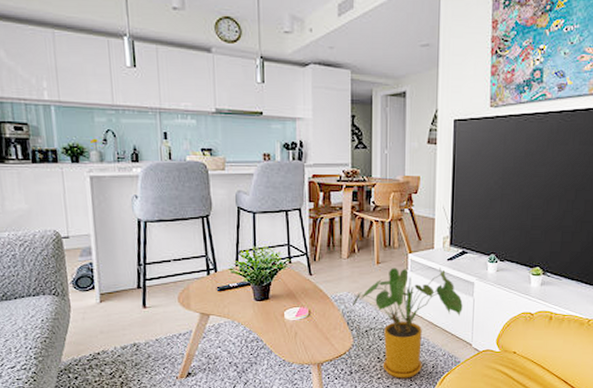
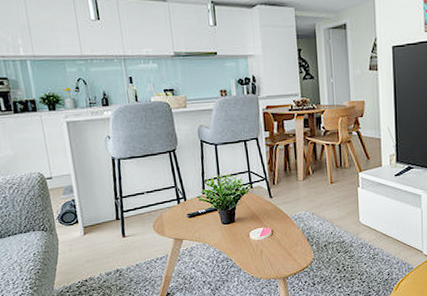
house plant: present [353,268,463,379] -> none [311,183,412,287]

